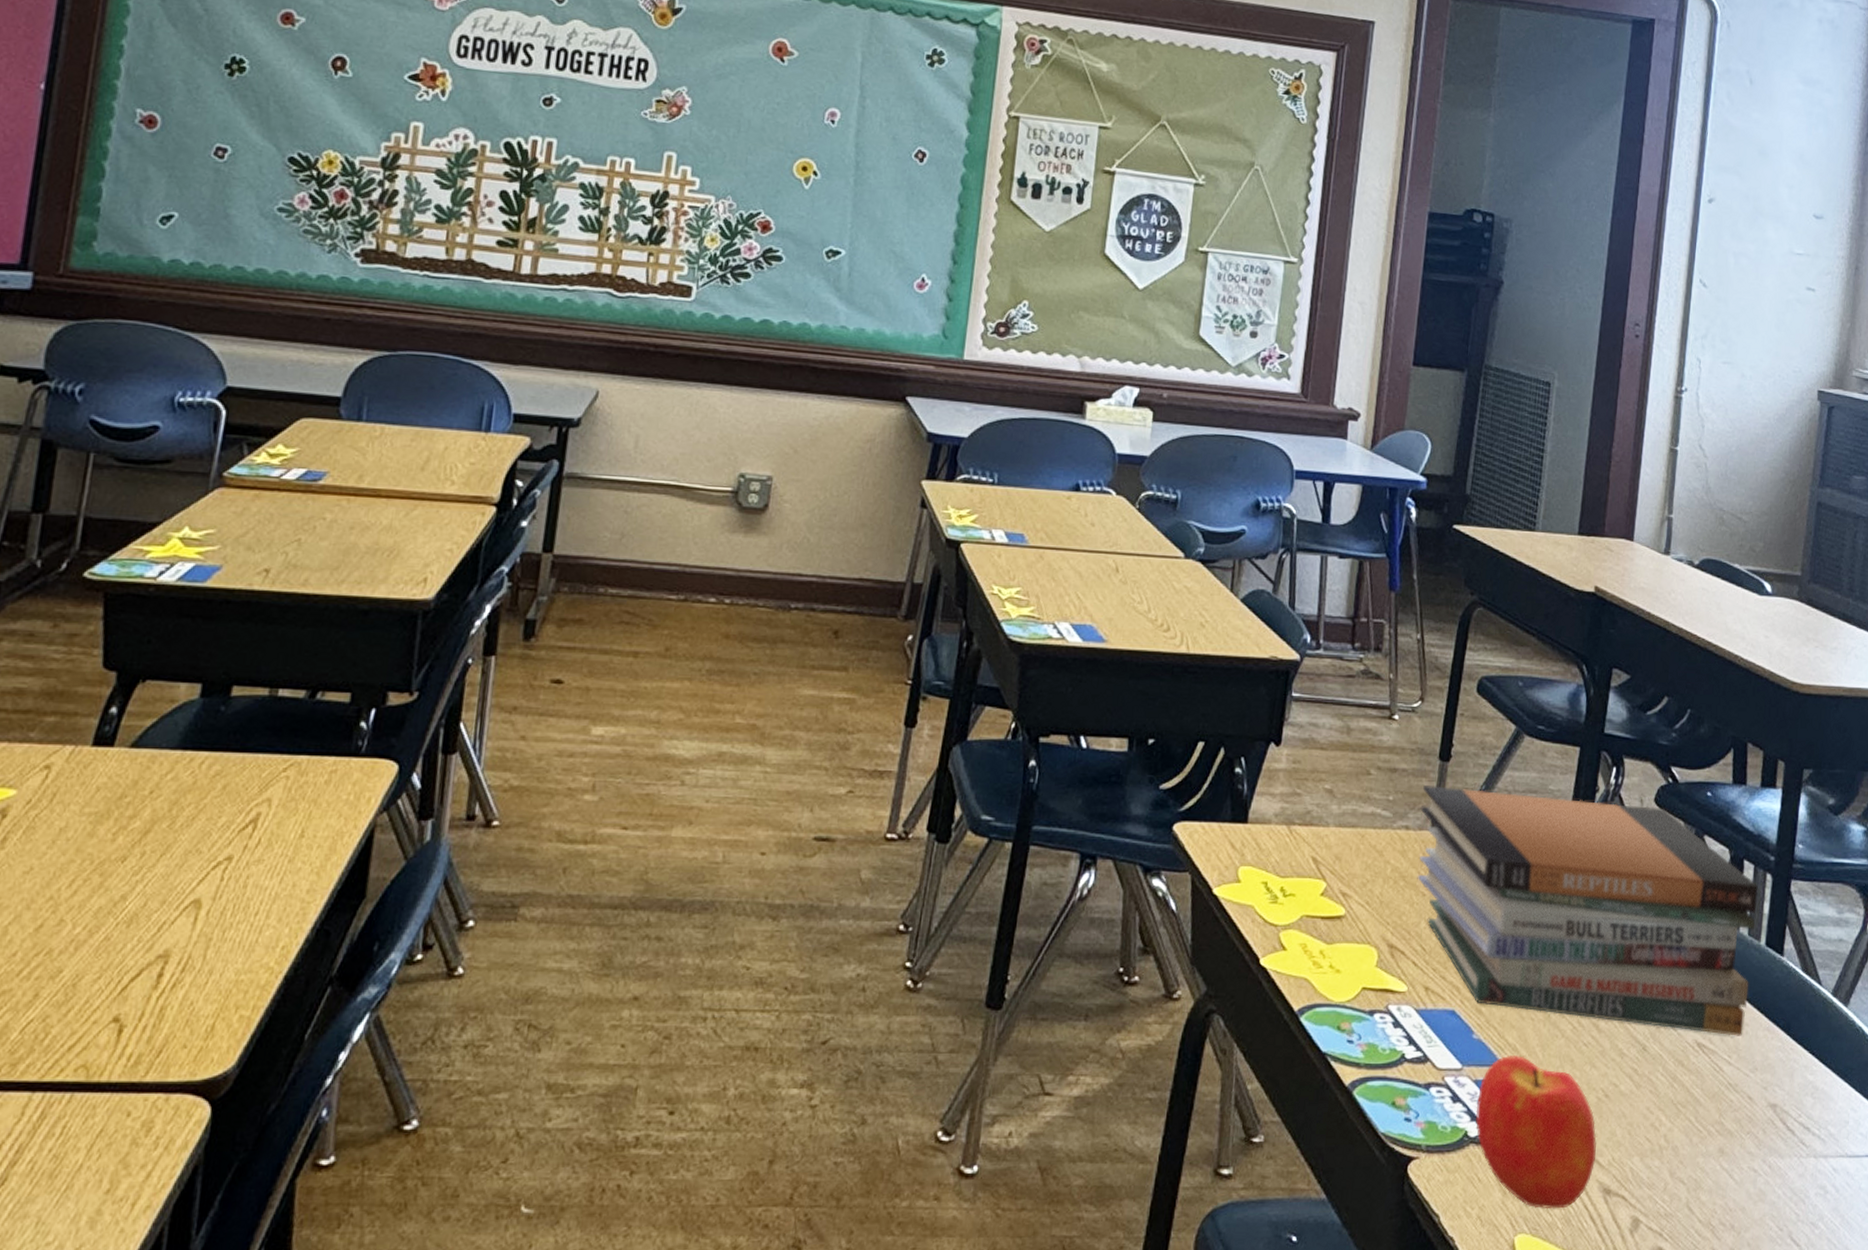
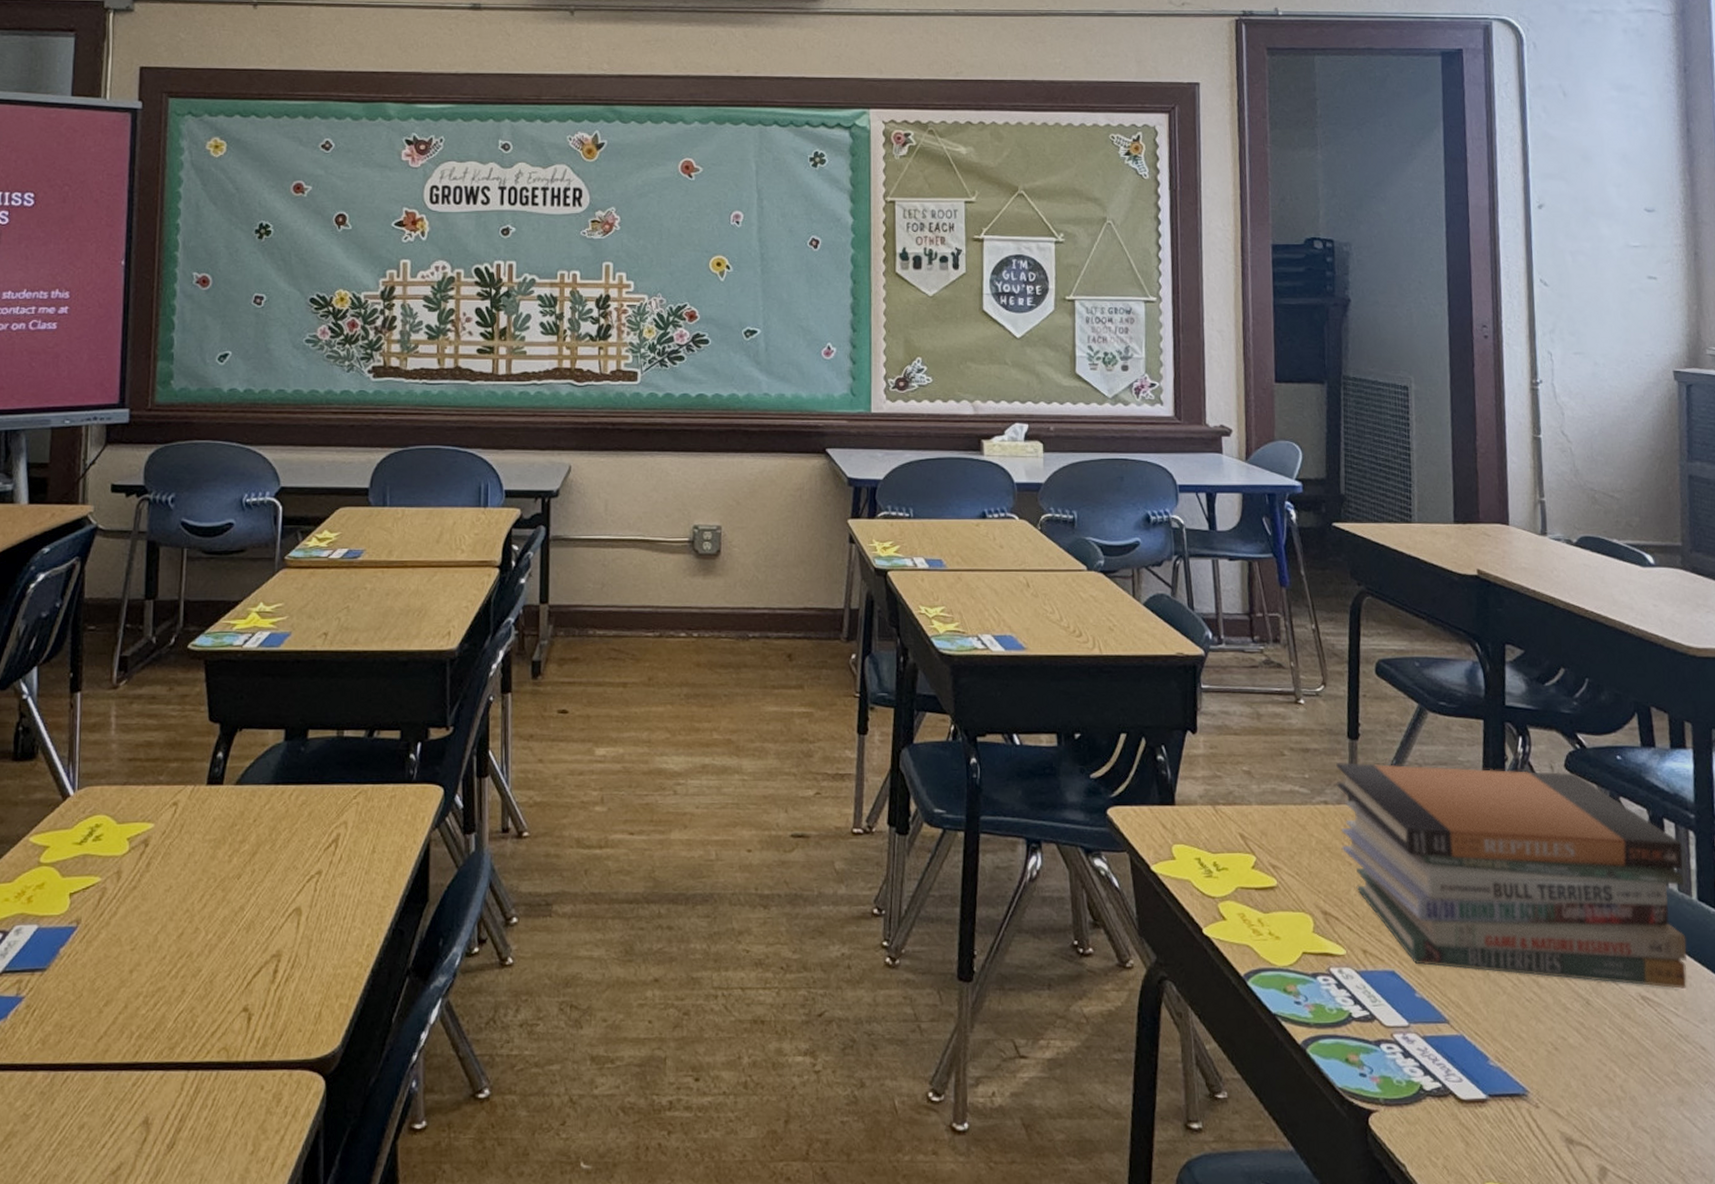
apple: present [1475,1056,1597,1210] -> none [1427,1012,1554,1159]

